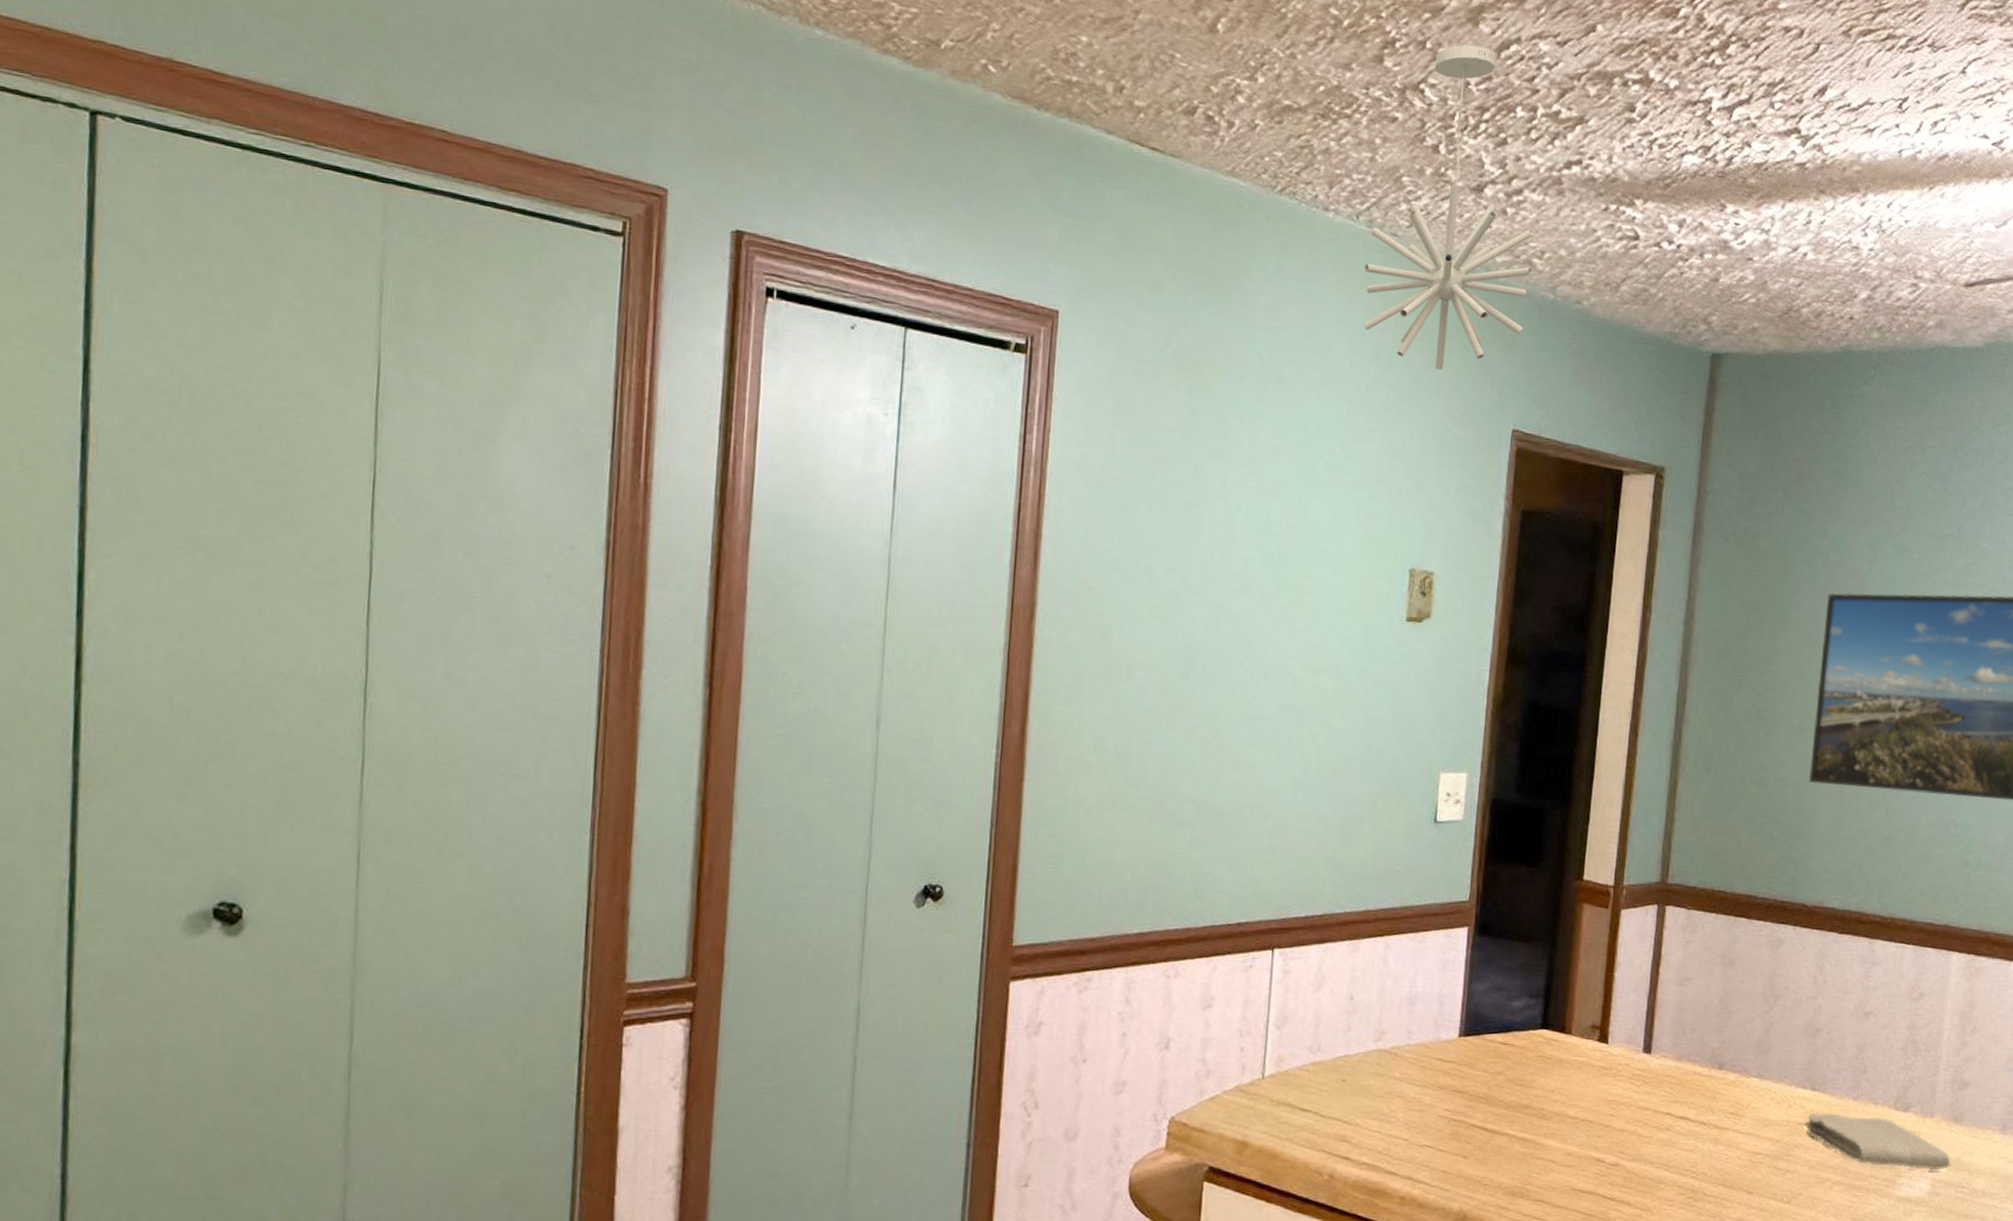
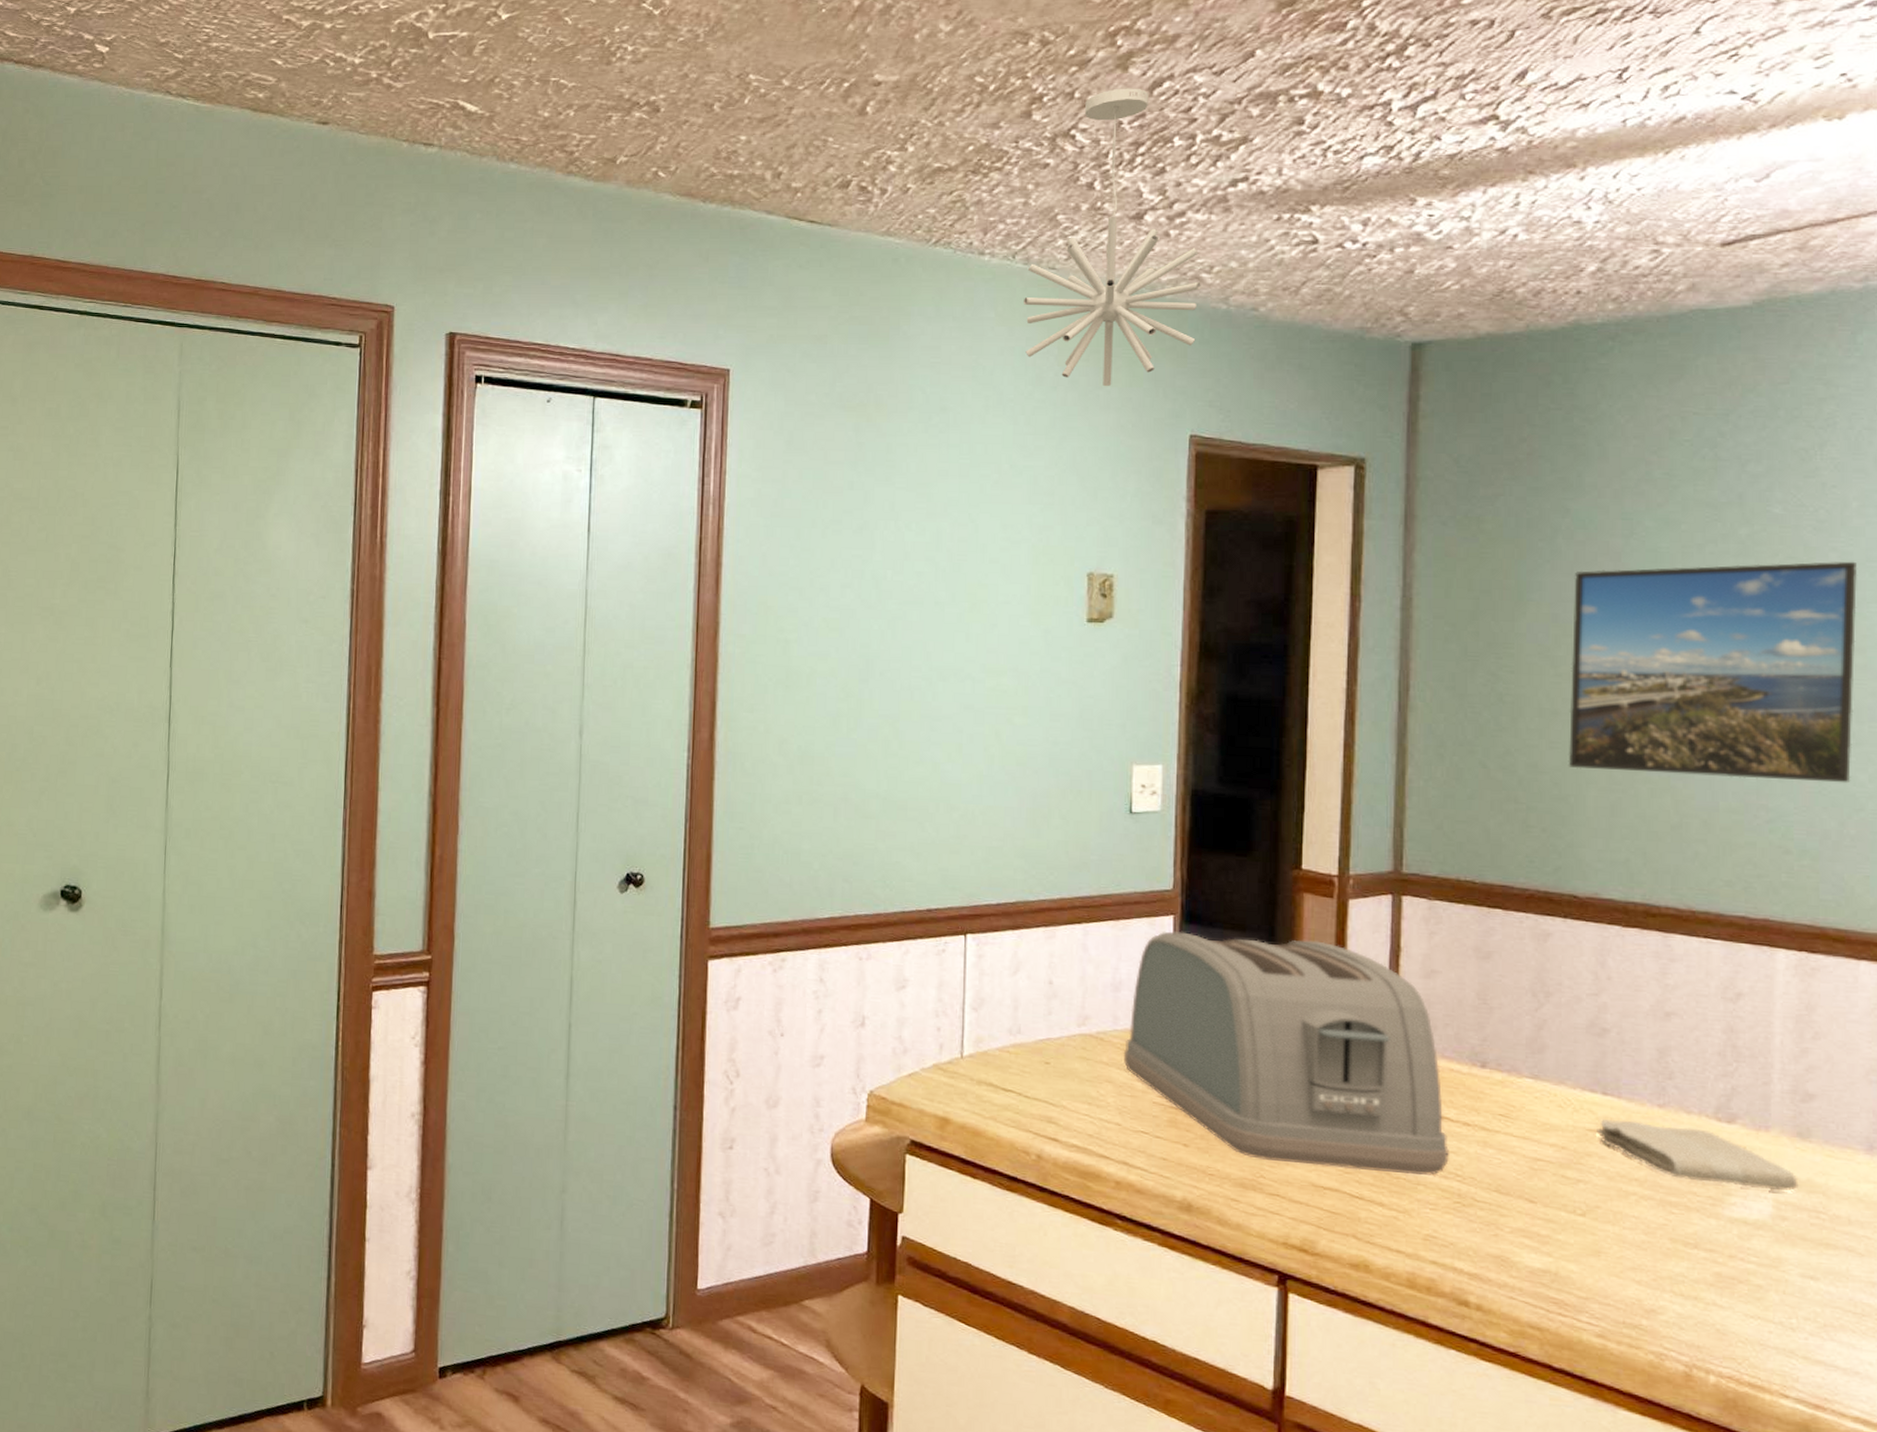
toaster: none [1414,943,1687,1174] -> present [1124,931,1449,1176]

